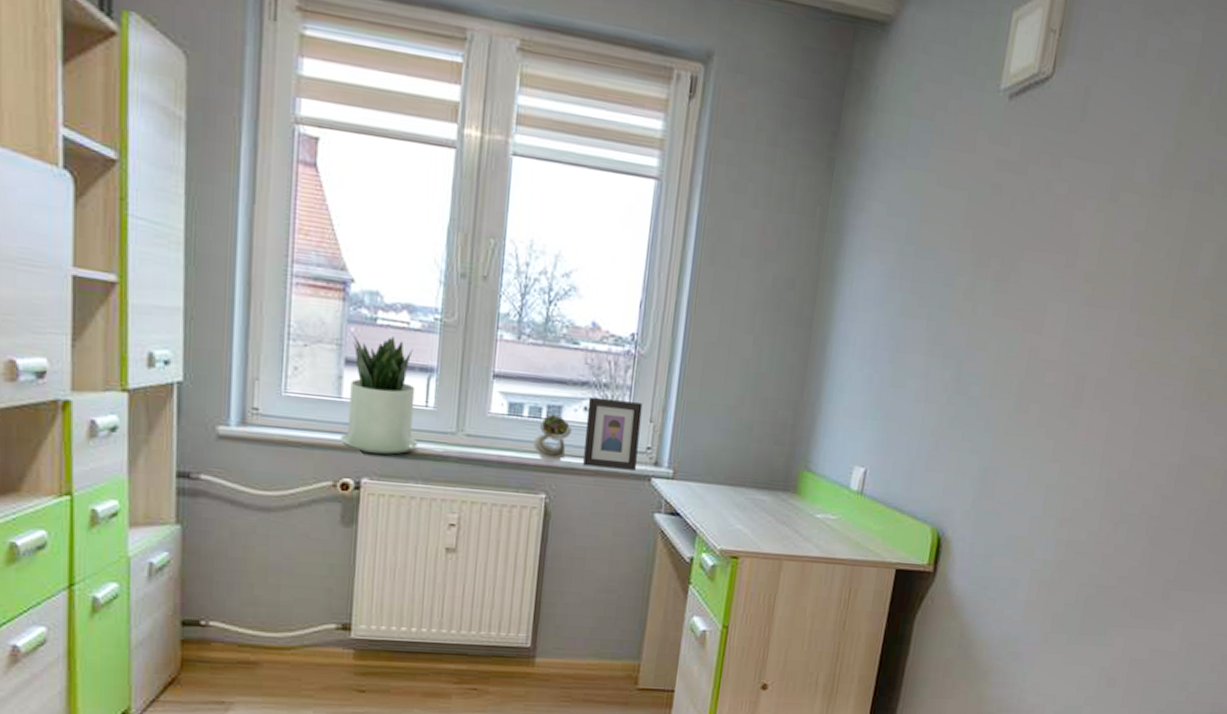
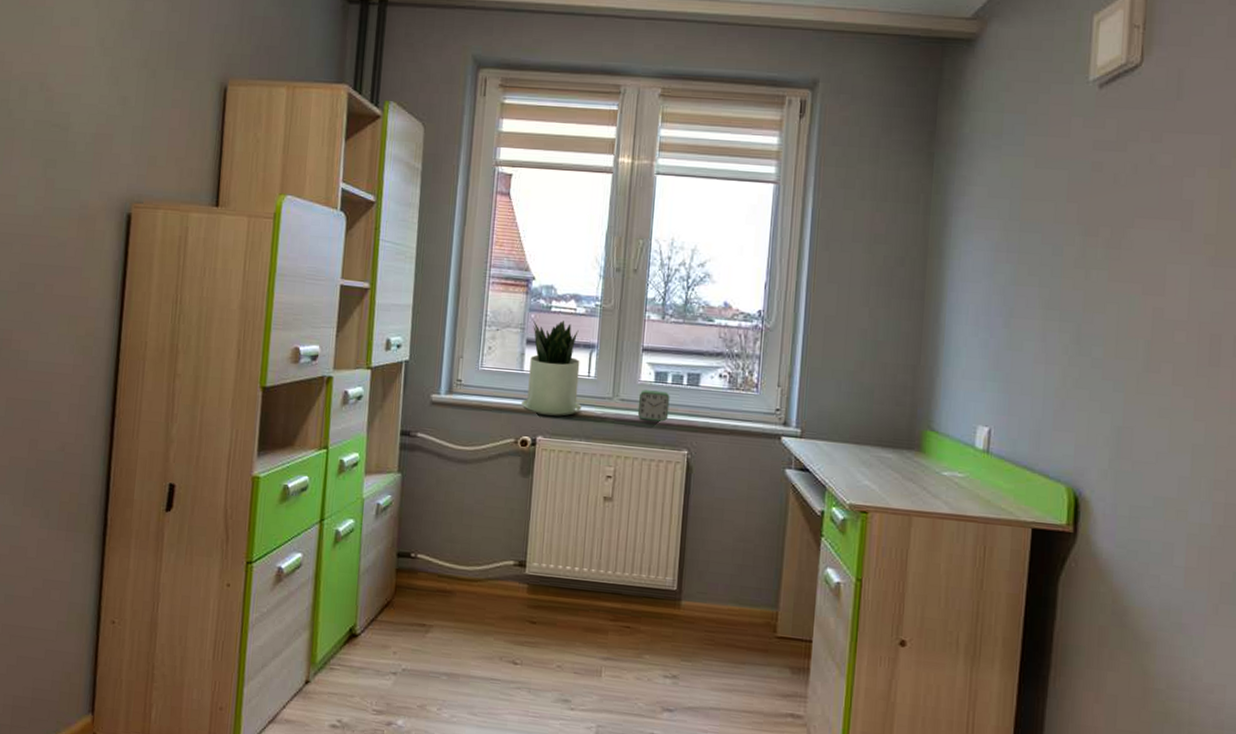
alarm clock: none [486,423,526,461] -> present [637,390,670,422]
succulent plant: present [533,414,573,464] -> none [676,381,710,424]
picture frame: present [582,396,643,470] -> none [718,365,771,430]

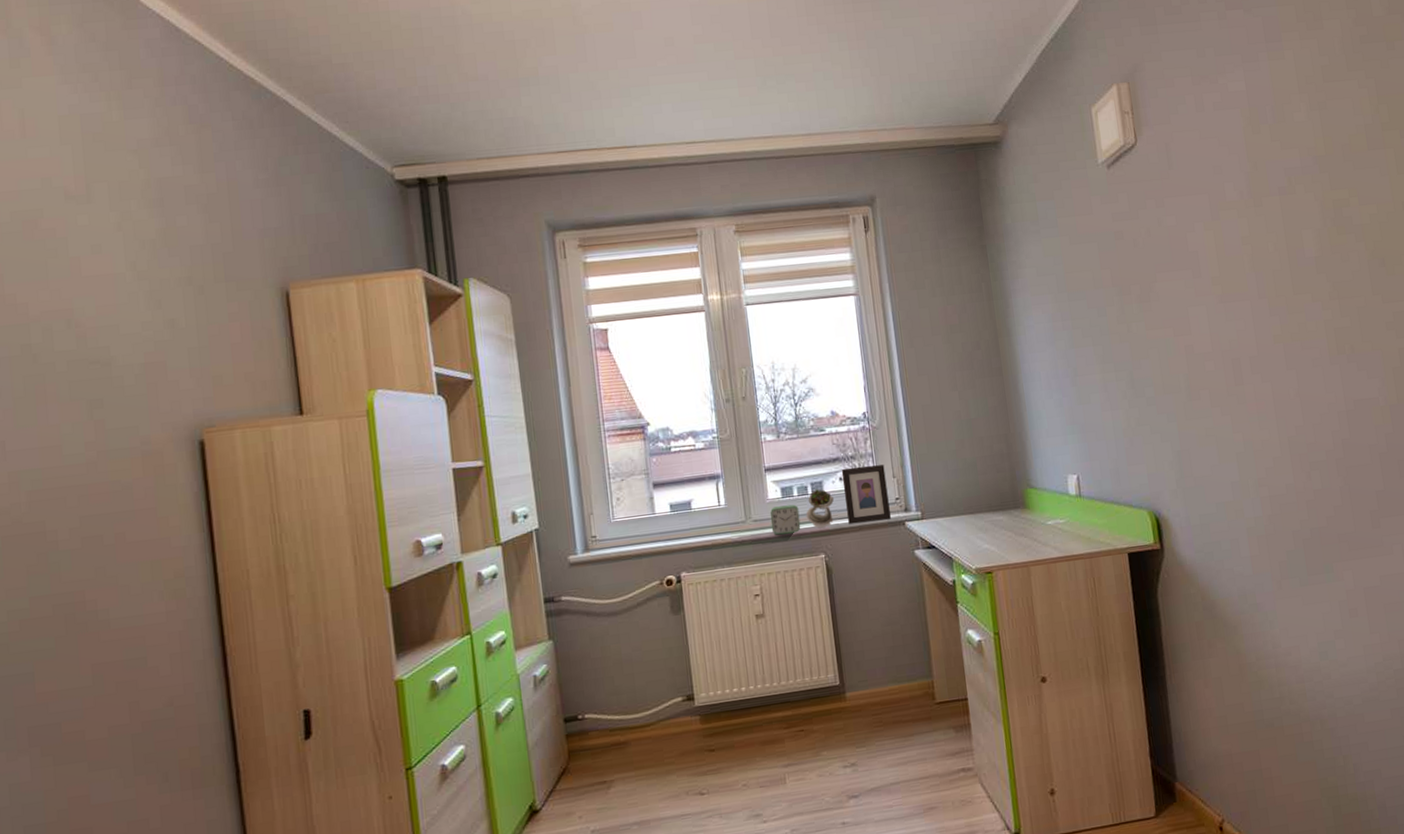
planter: present [522,320,582,416] -> none [656,458,719,552]
succulent plant: none [676,381,710,424] -> present [806,489,835,530]
picture frame: none [718,365,771,430] -> present [841,464,892,525]

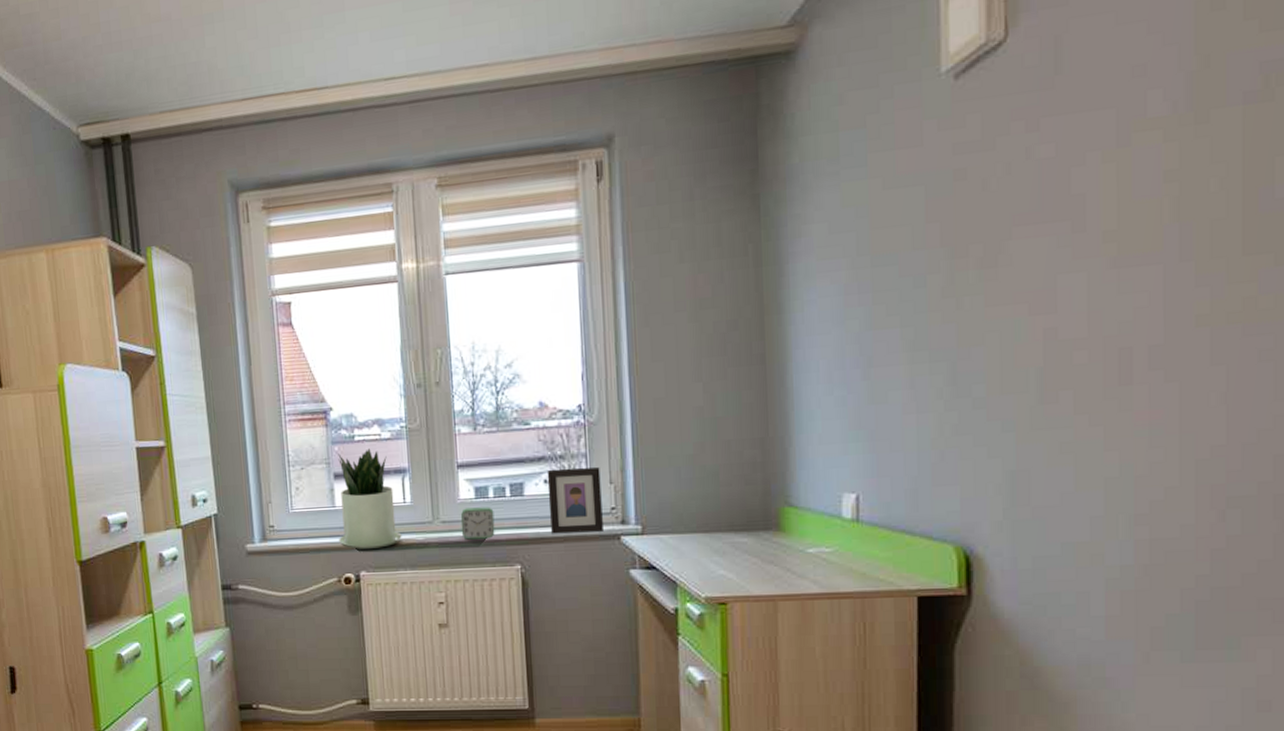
planter: none [656,458,719,552] -> present [338,448,402,549]
succulent plant: present [806,489,835,530] -> none [501,491,537,537]

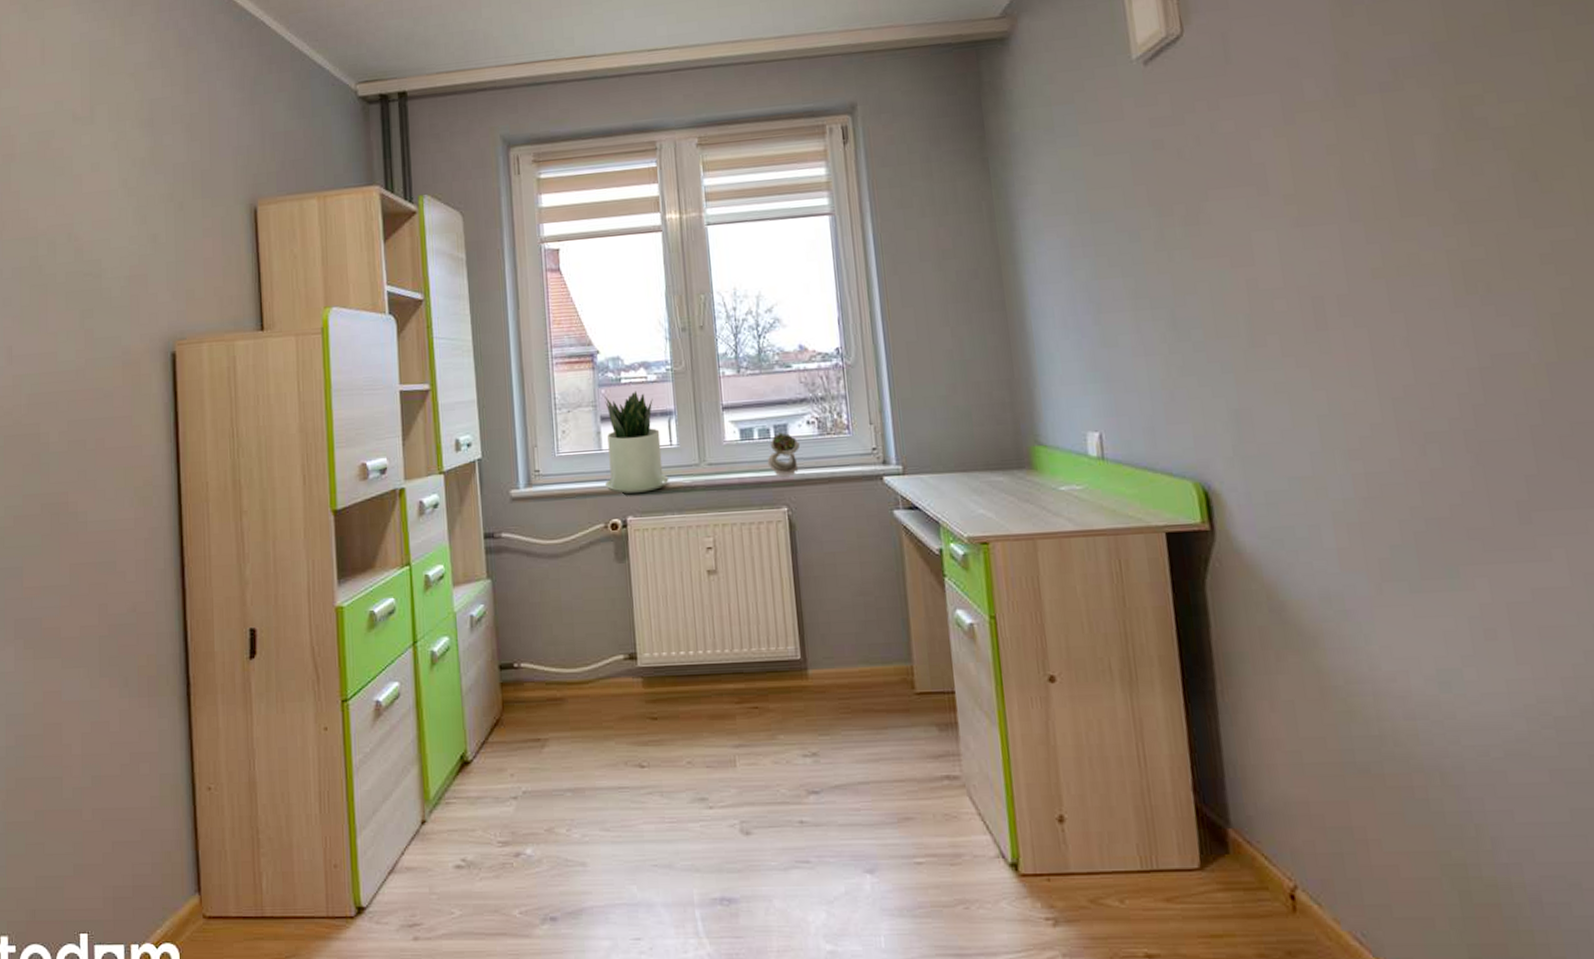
alarm clock: present [460,507,495,540] -> none [726,448,761,482]
succulent plant: none [501,491,537,537] -> present [767,432,801,479]
picture frame: present [547,467,605,534] -> none [809,408,867,475]

